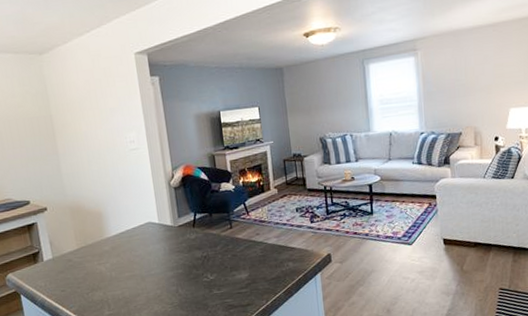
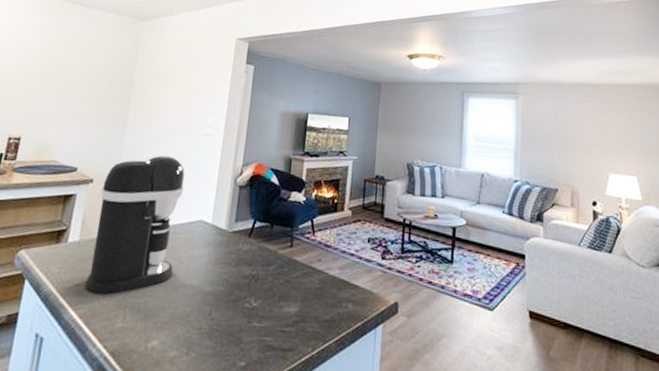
coffee maker: none [56,174,138,295] -> present [84,155,185,295]

